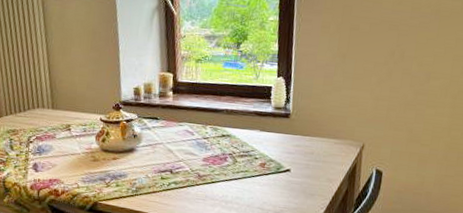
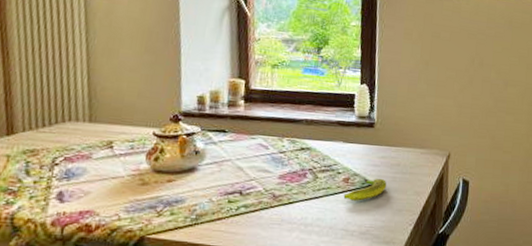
banana: none [259,164,301,184] -> present [343,178,387,201]

